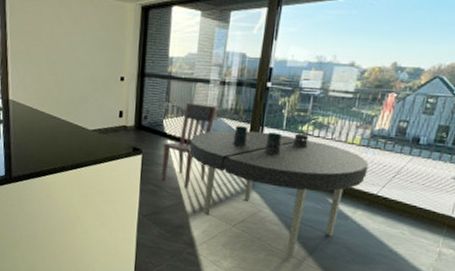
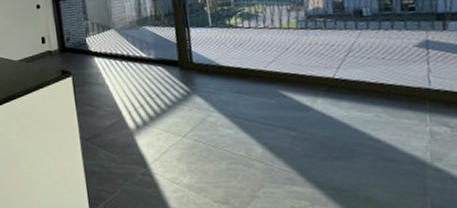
dining chair: present [161,103,217,189] -> none [90,16,141,105]
dining table: present [189,126,369,258] -> none [117,27,316,163]

